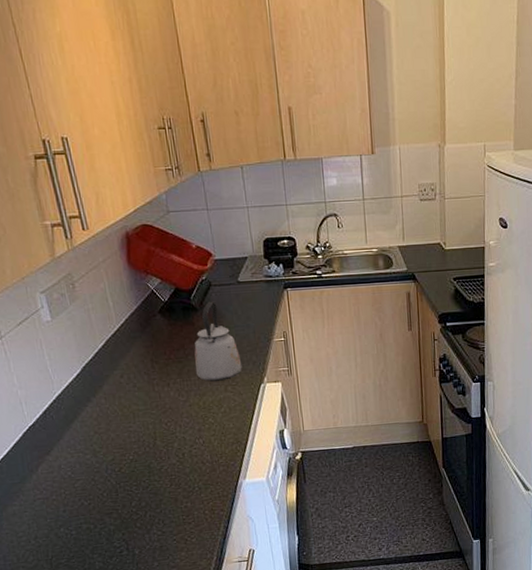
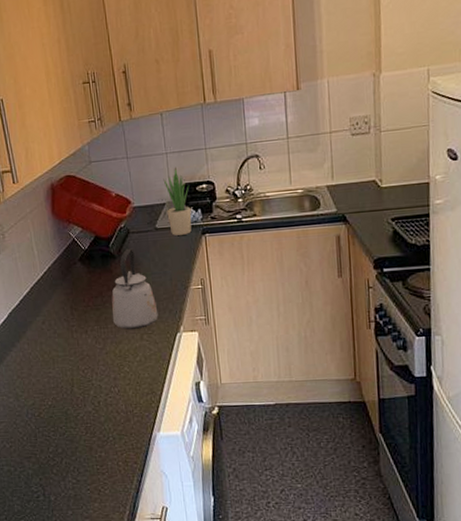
potted plant: none [244,221,274,289] -> present [163,167,192,236]

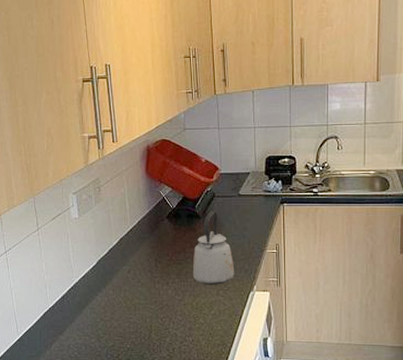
potted plant: present [163,167,192,236] -> none [249,140,273,203]

